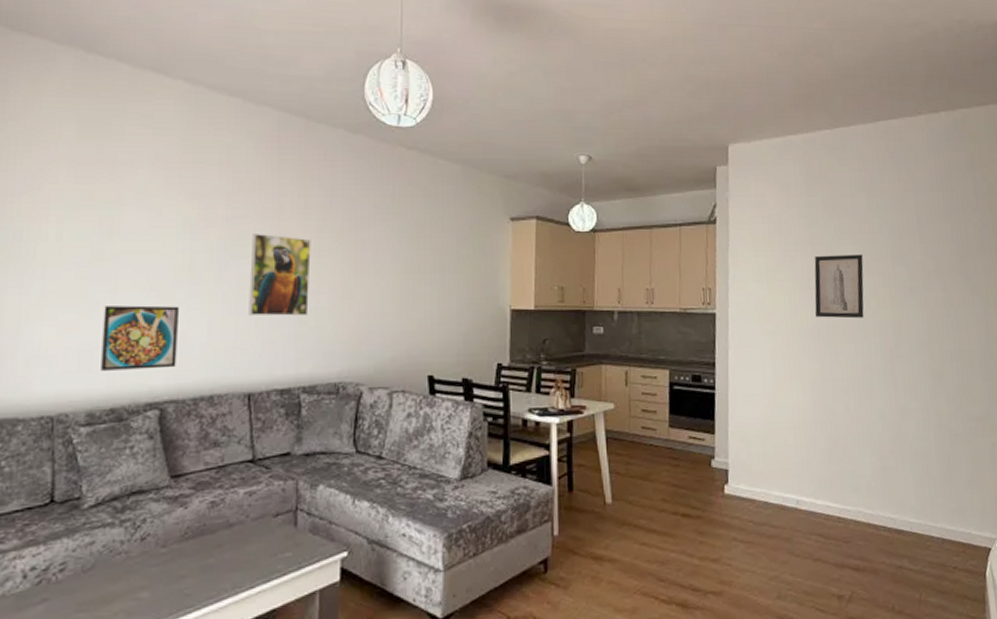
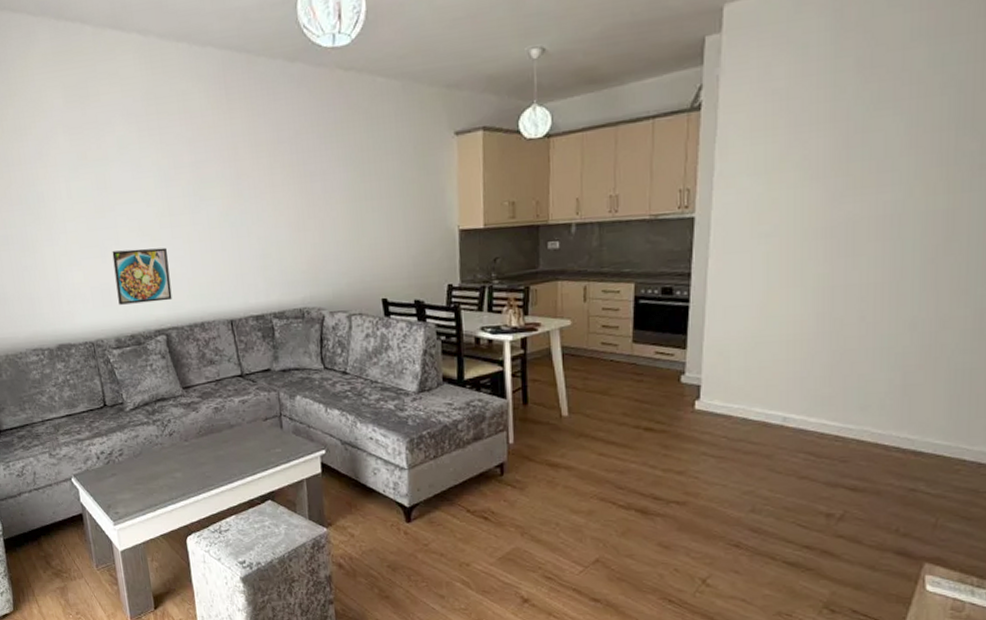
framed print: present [249,234,311,316] -> none [215,175,271,252]
wall art: present [814,254,864,319] -> none [830,127,910,213]

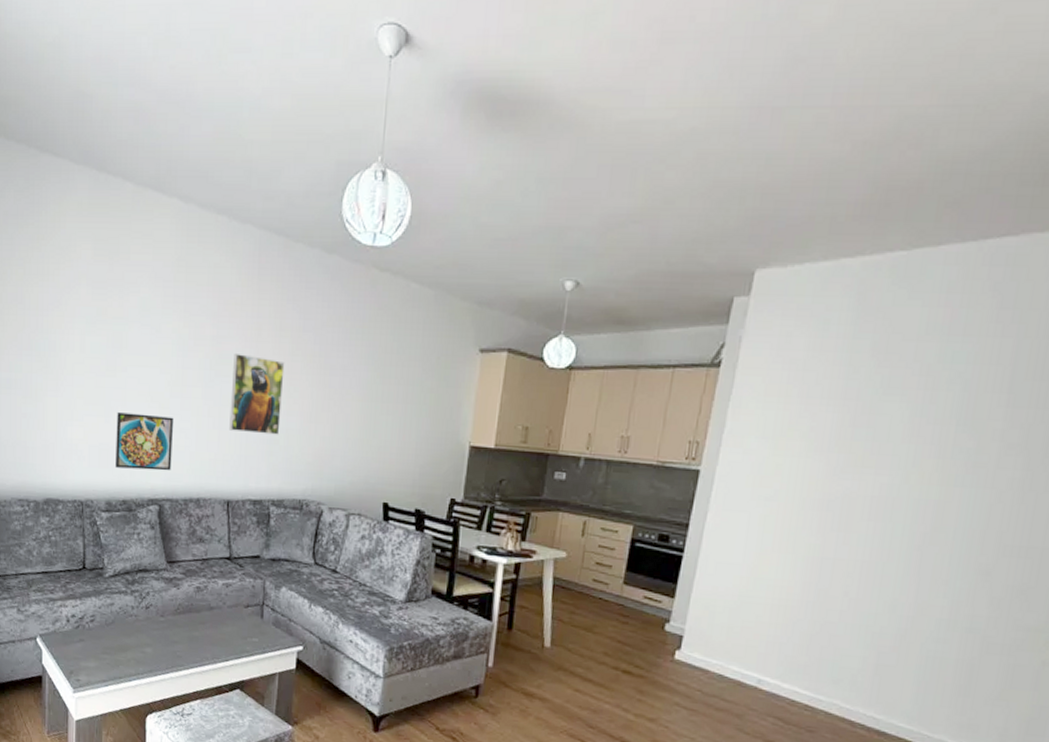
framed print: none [215,175,271,252] -> present [229,354,285,435]

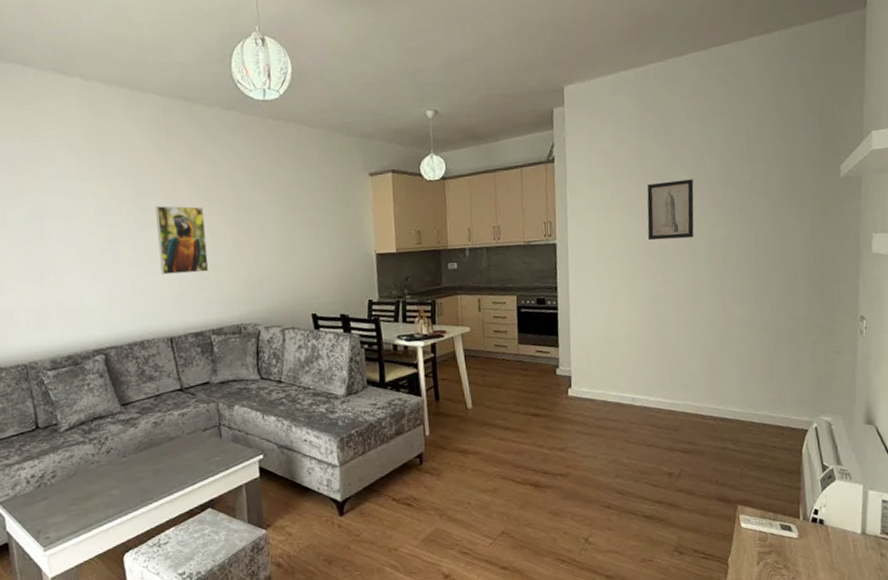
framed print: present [115,412,174,471] -> none [49,271,112,327]
wall art: none [829,413,914,493] -> present [647,179,694,241]

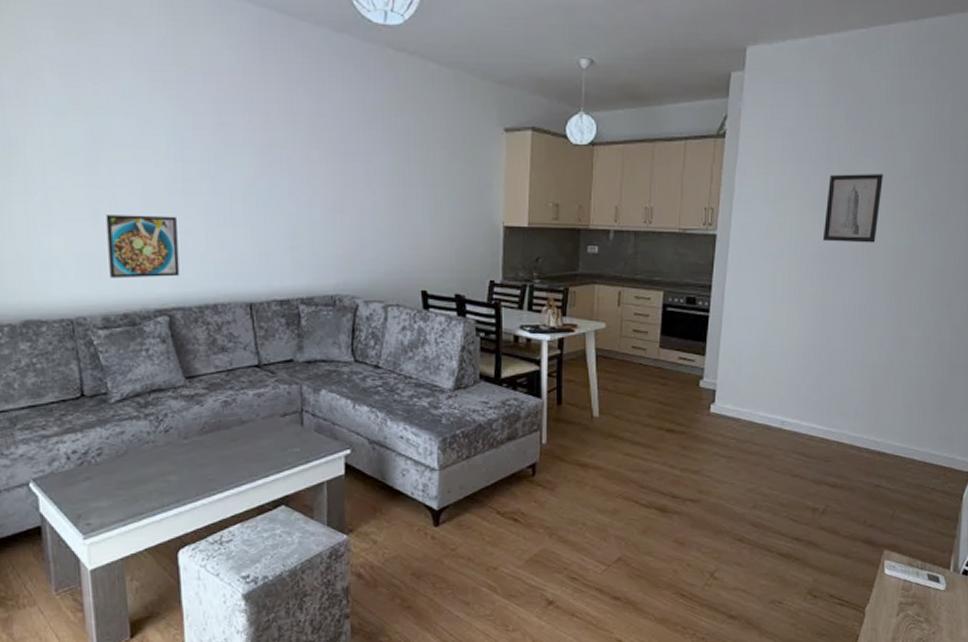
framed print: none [49,271,112,327] -> present [105,215,180,278]
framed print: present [155,205,209,275] -> none [241,143,302,228]

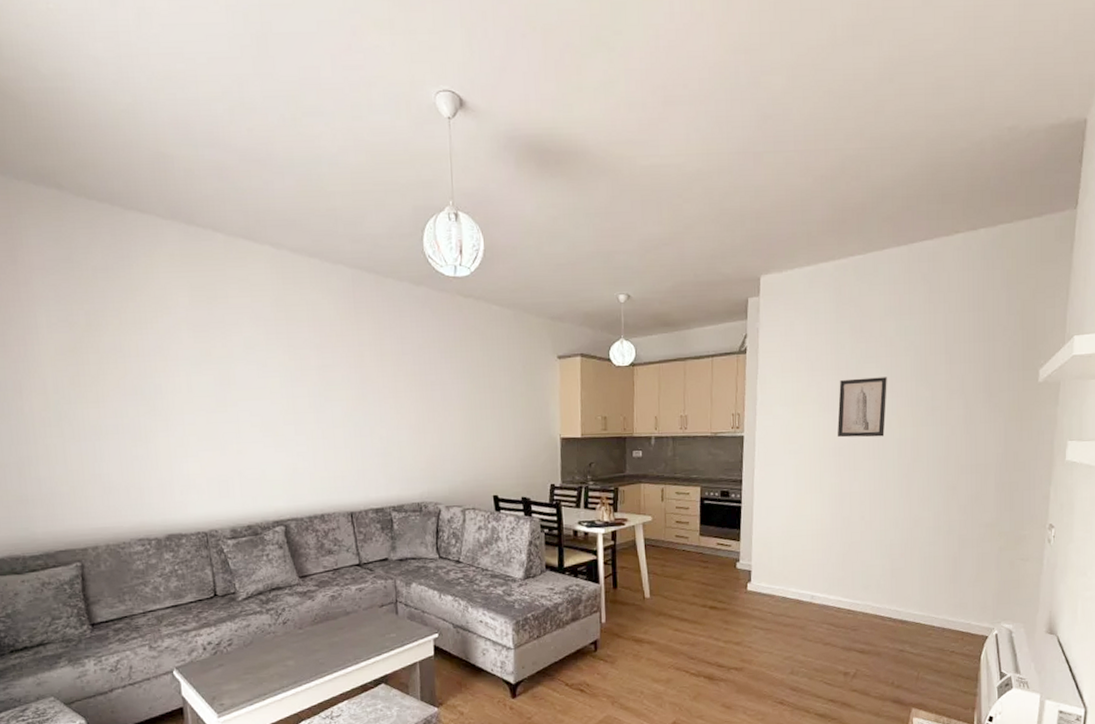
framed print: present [105,215,180,278] -> none [232,443,293,496]

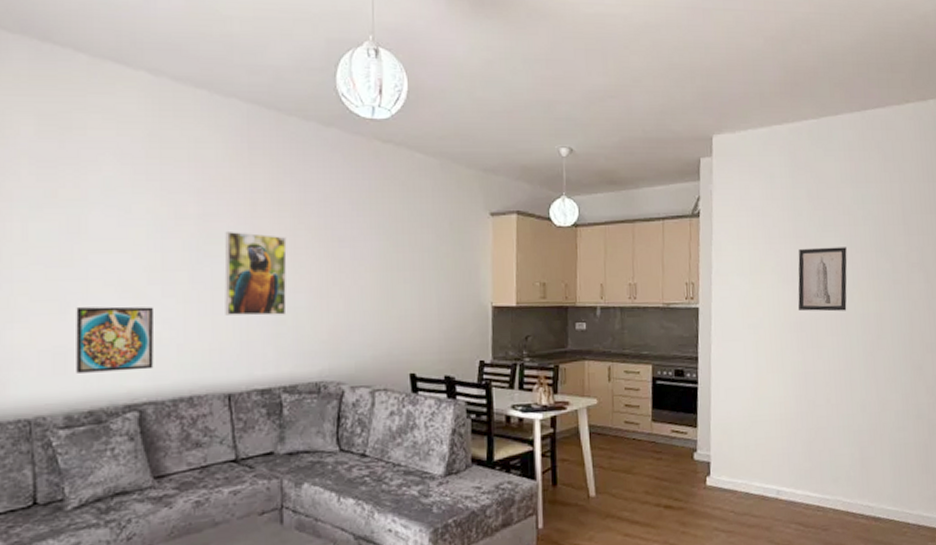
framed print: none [232,443,293,496] -> present [76,306,155,373]
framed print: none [340,379,392,449] -> present [224,232,287,316]

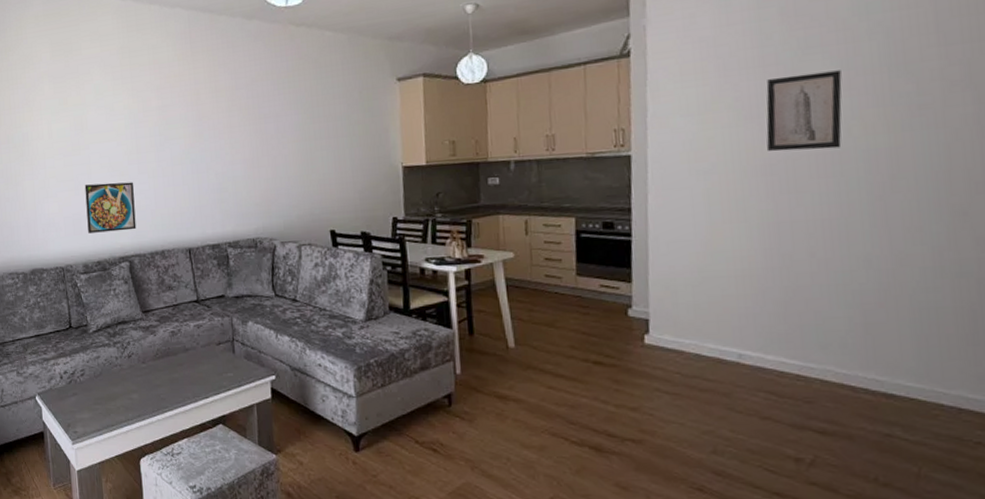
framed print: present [224,232,287,316] -> none [178,117,227,186]

